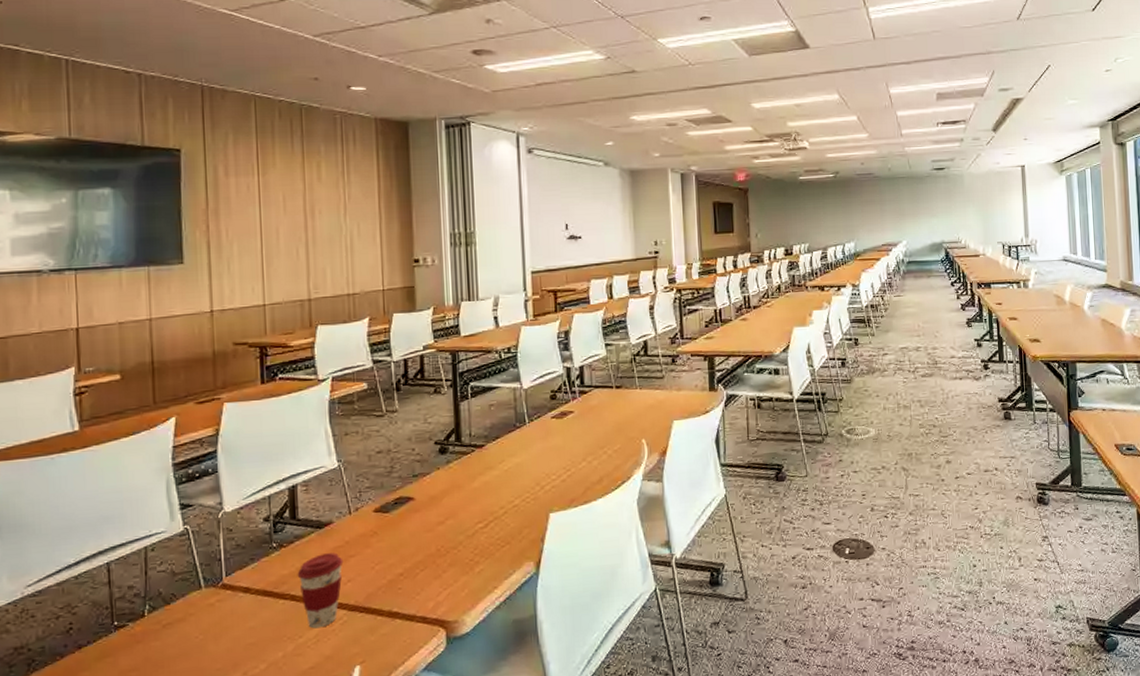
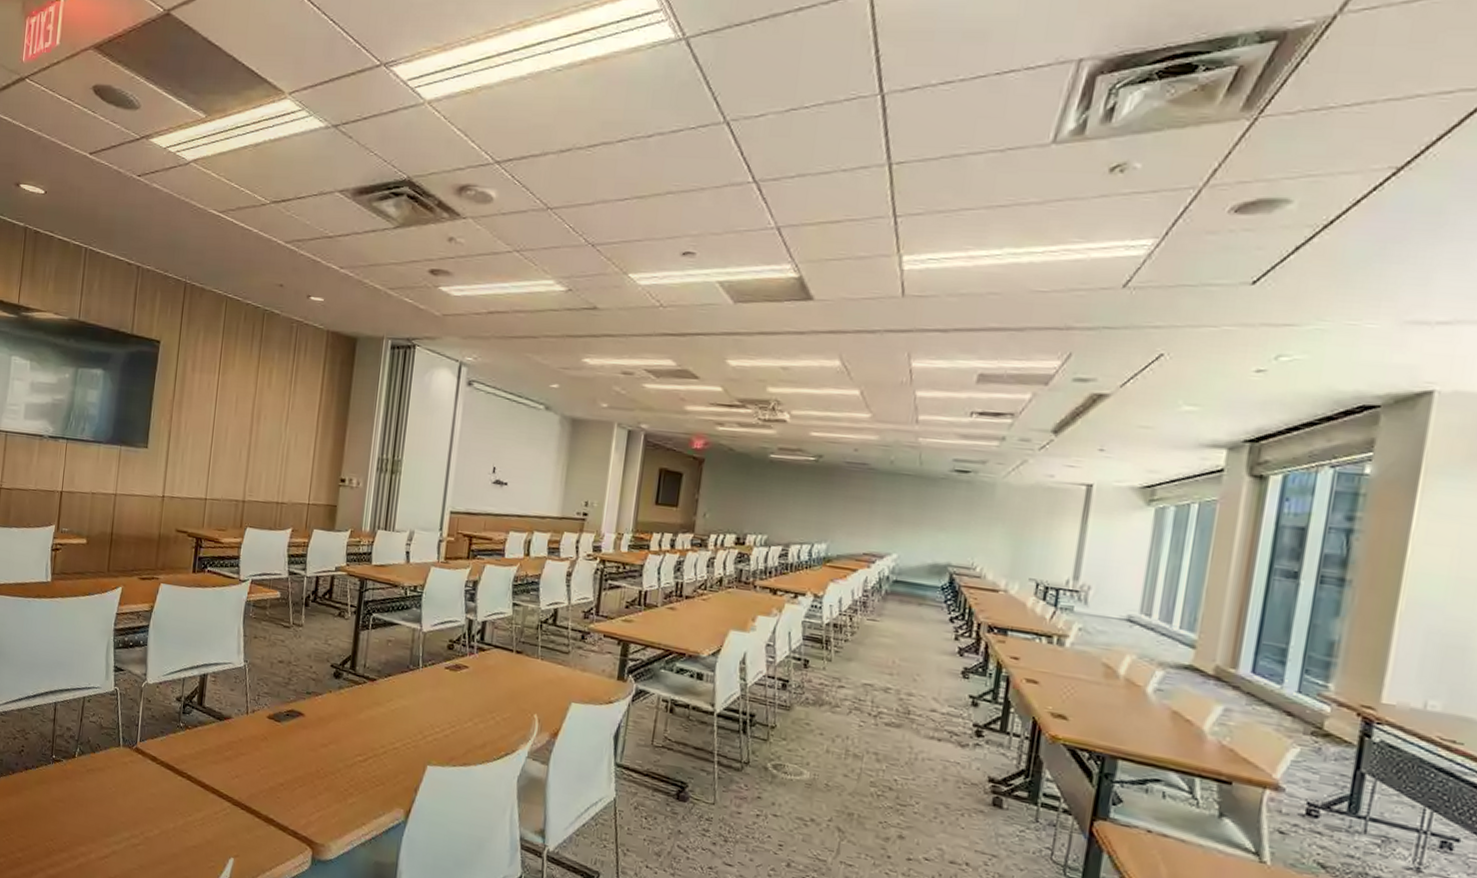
coffee cup: present [297,552,344,629] -> none [195,744,235,813]

